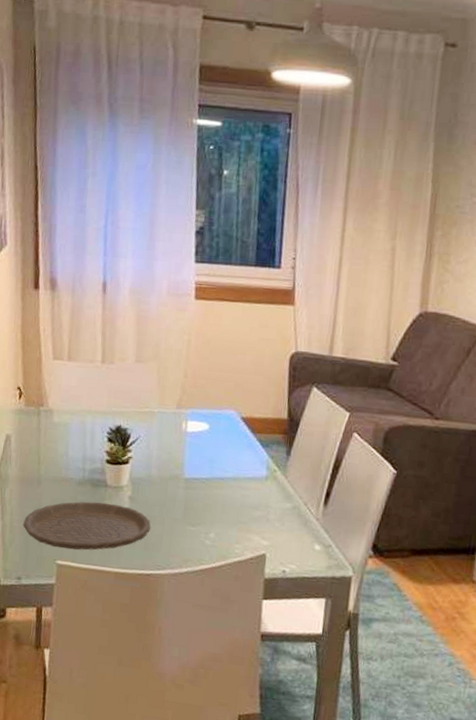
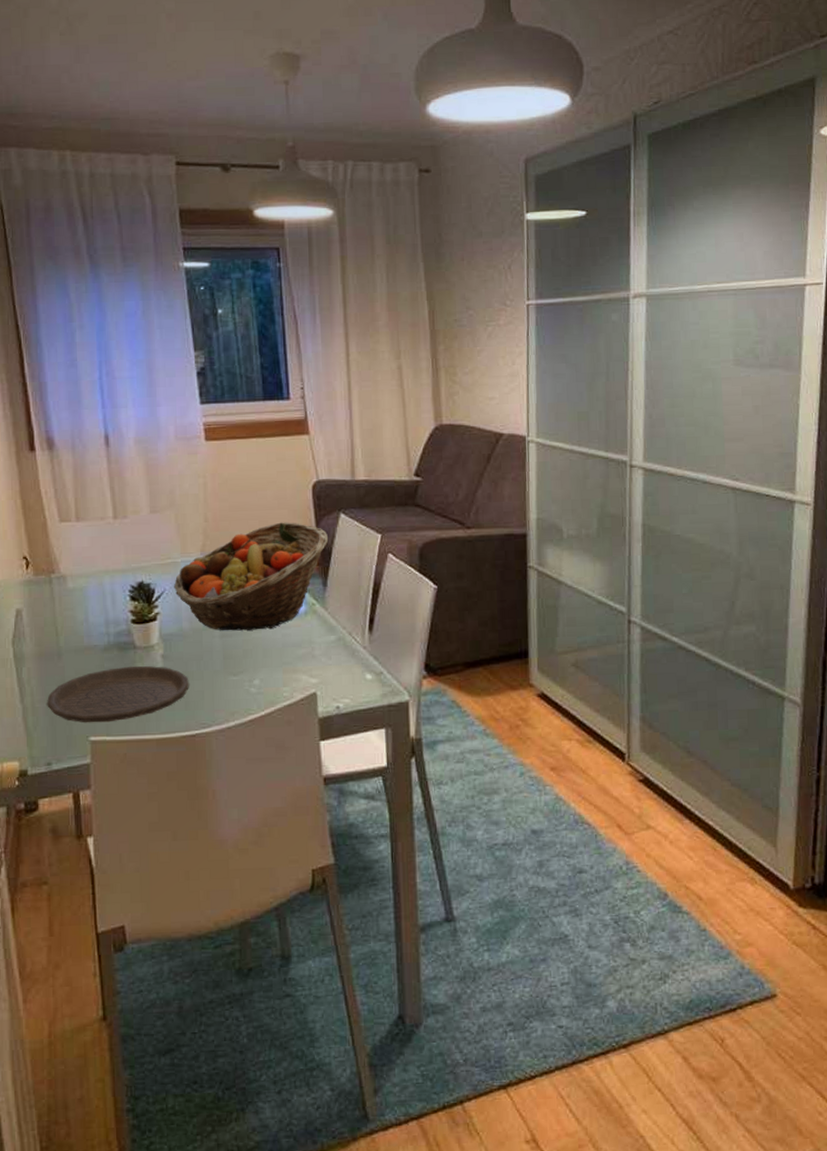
fruit basket: none [148,387,299,488] -> present [174,522,329,631]

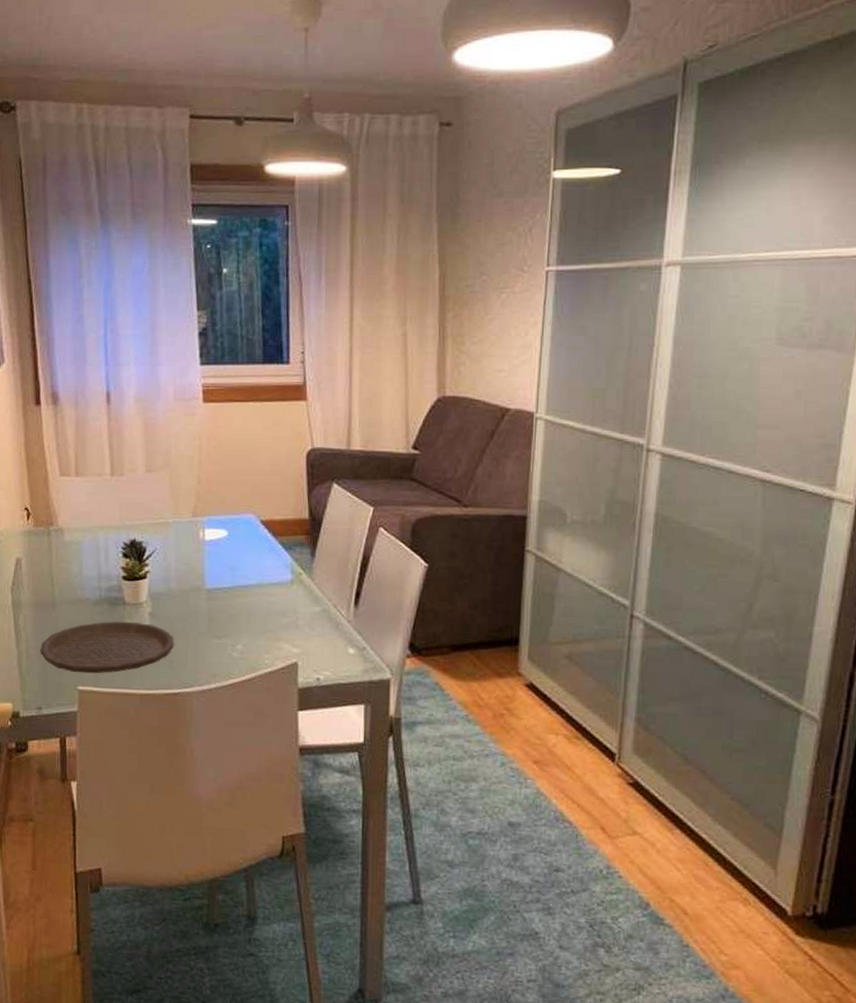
fruit basket: present [174,522,329,631] -> none [165,489,320,596]

